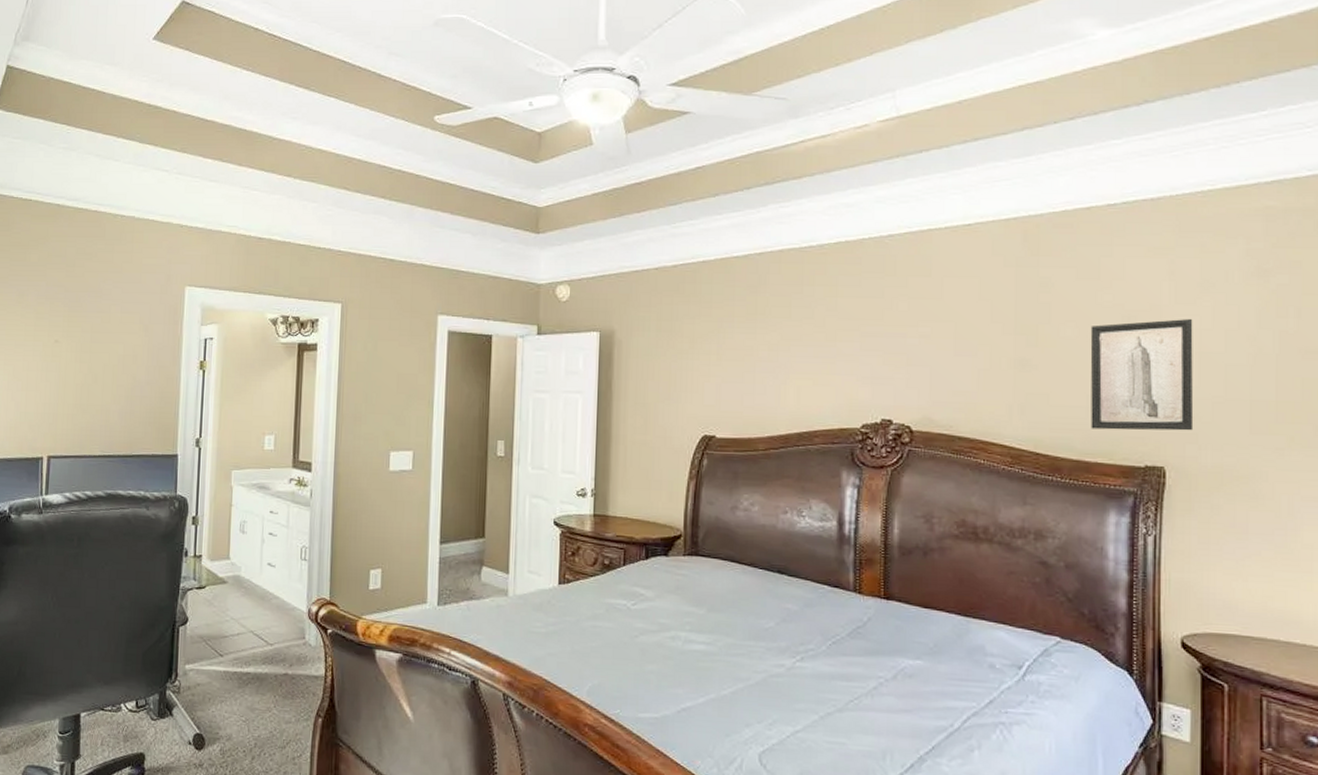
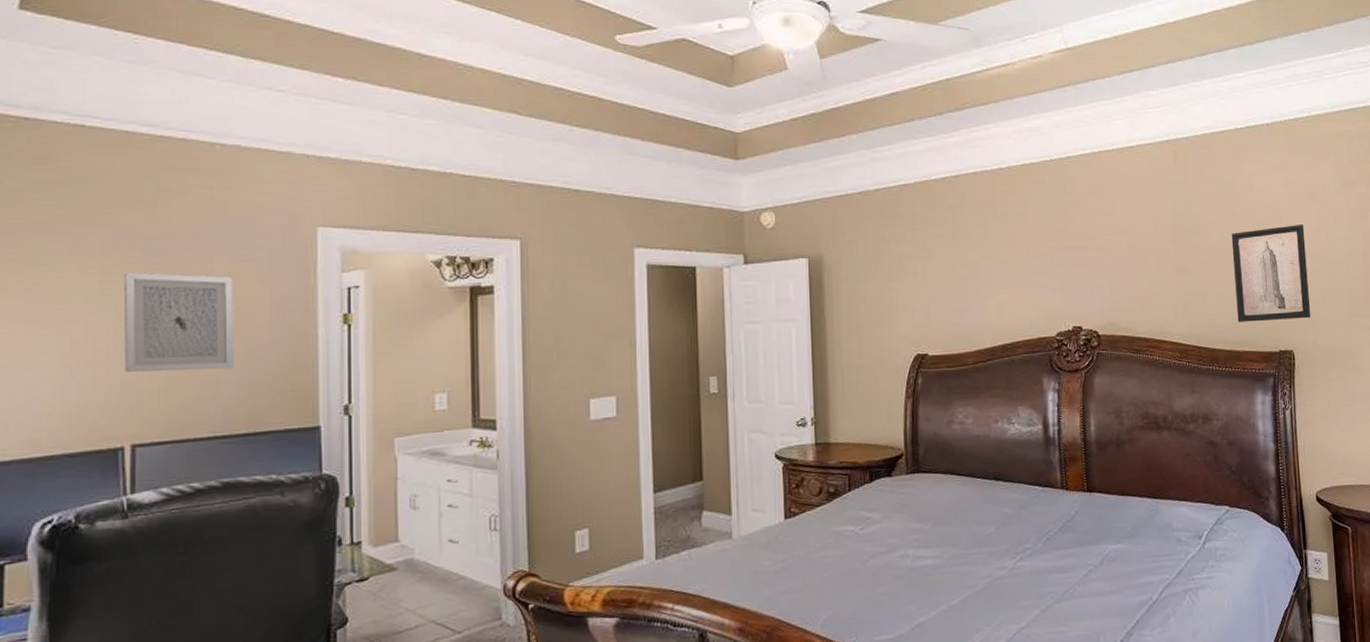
wall art: none [47,318,123,401] -> present [125,272,235,372]

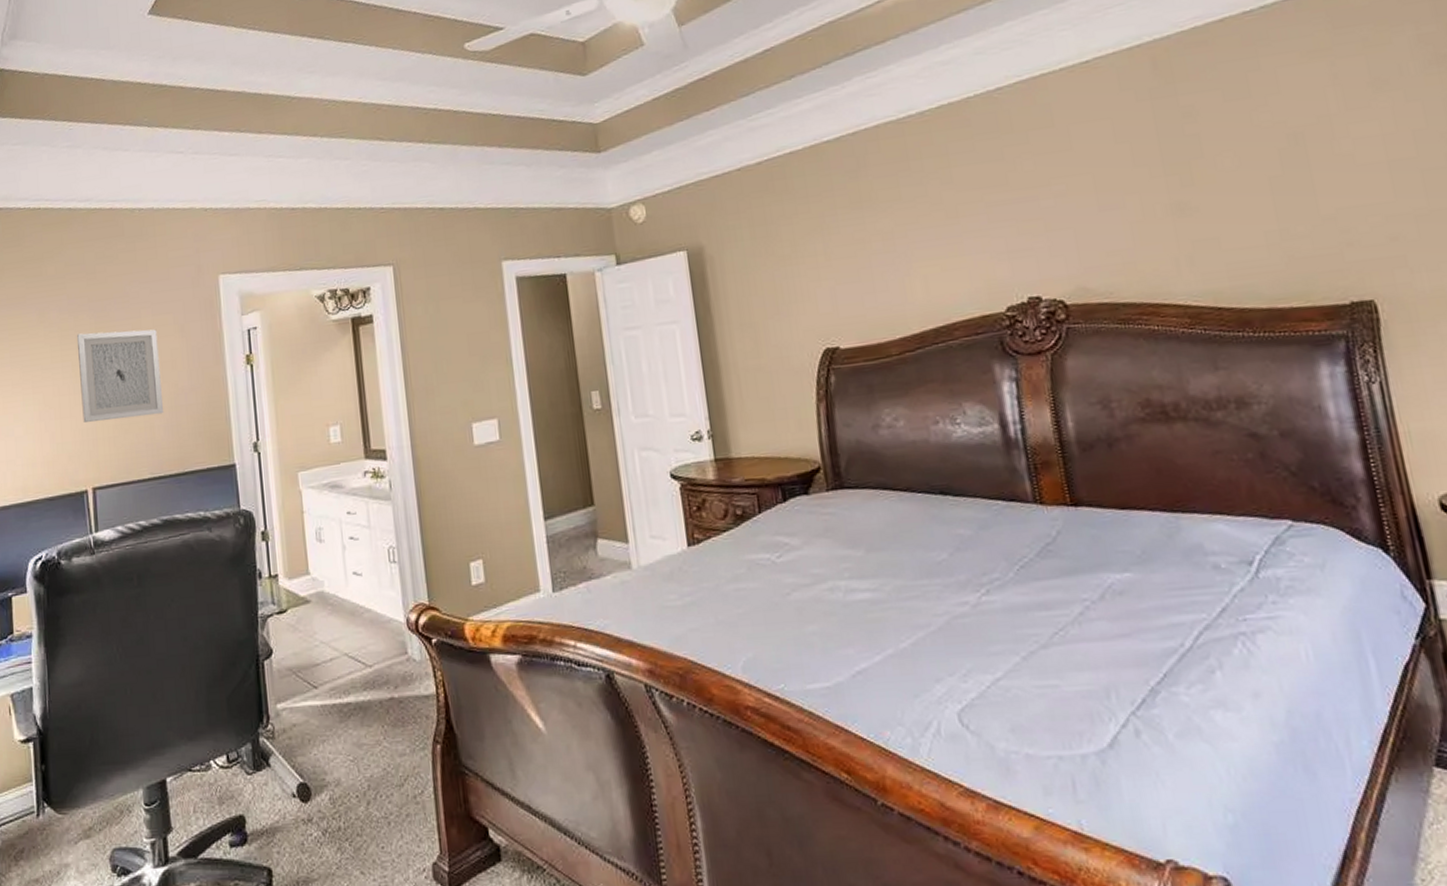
wall art: present [1231,223,1311,323] -> none [1252,124,1400,270]

